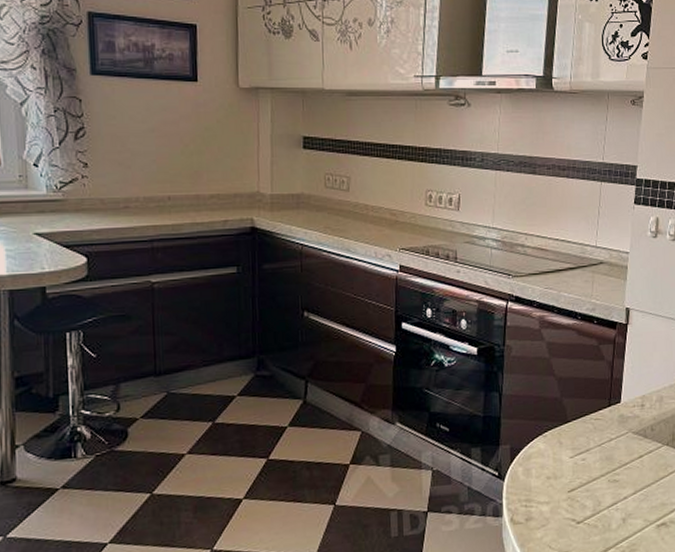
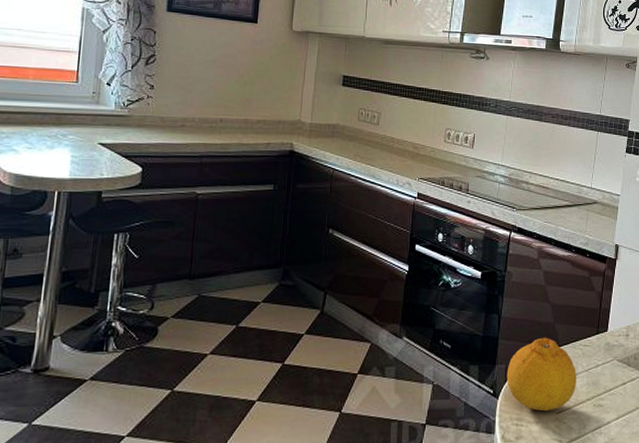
fruit: none [512,413,590,491] -> present [506,337,577,412]

